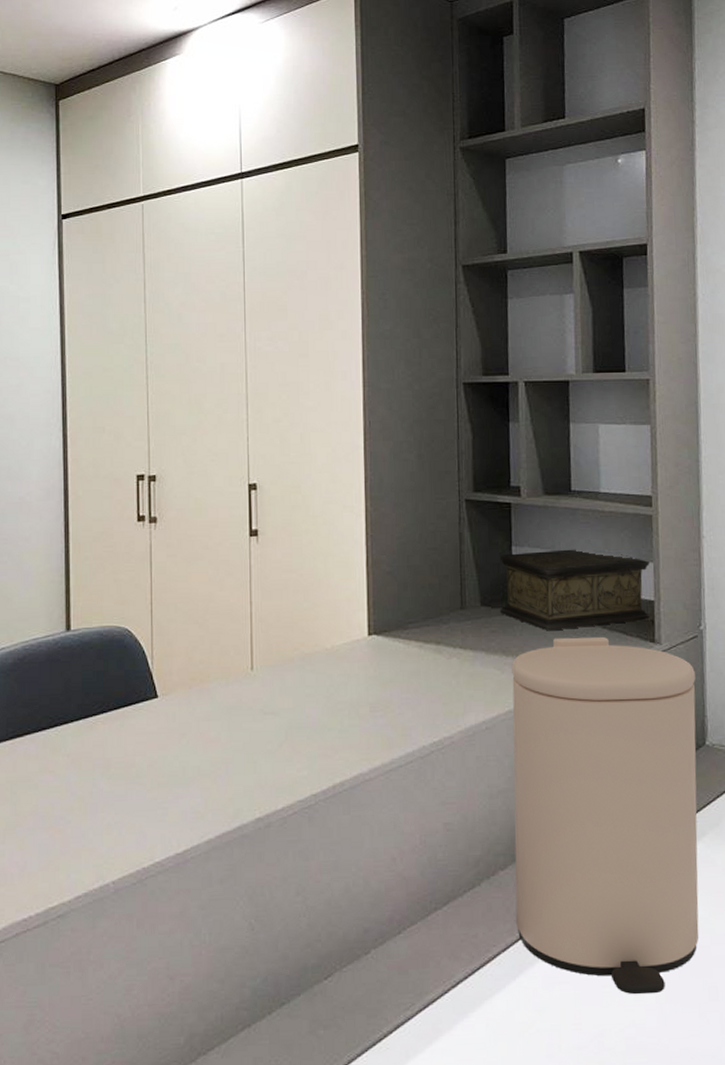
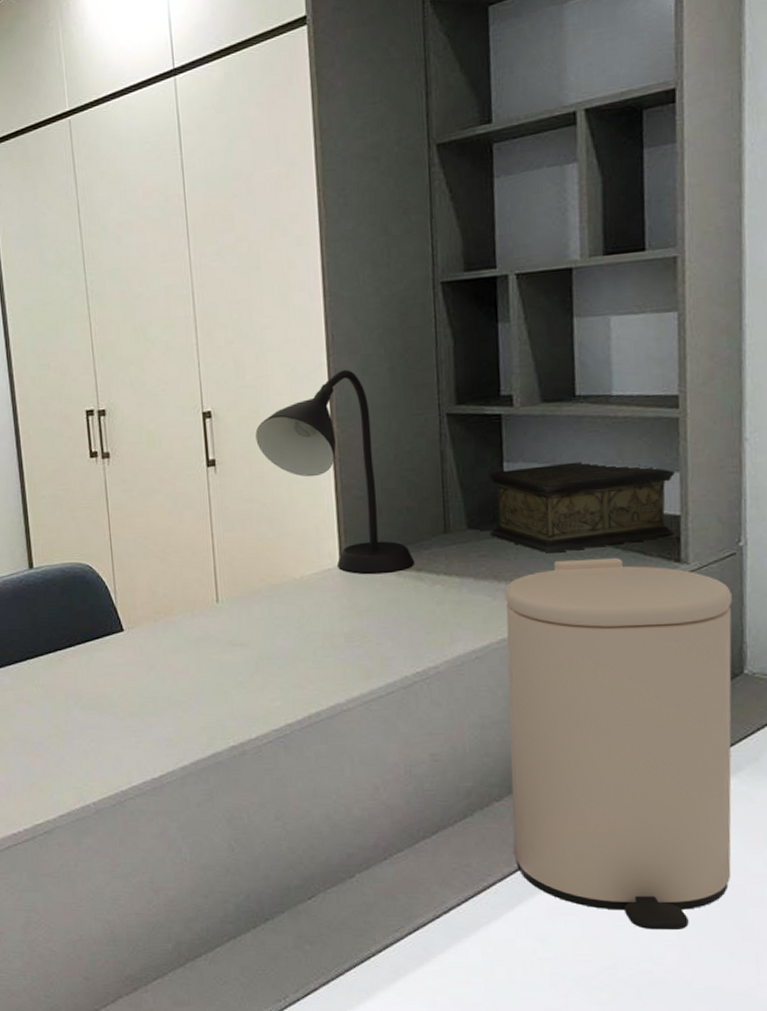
desk lamp: none [296,454,434,647] -> present [255,370,414,575]

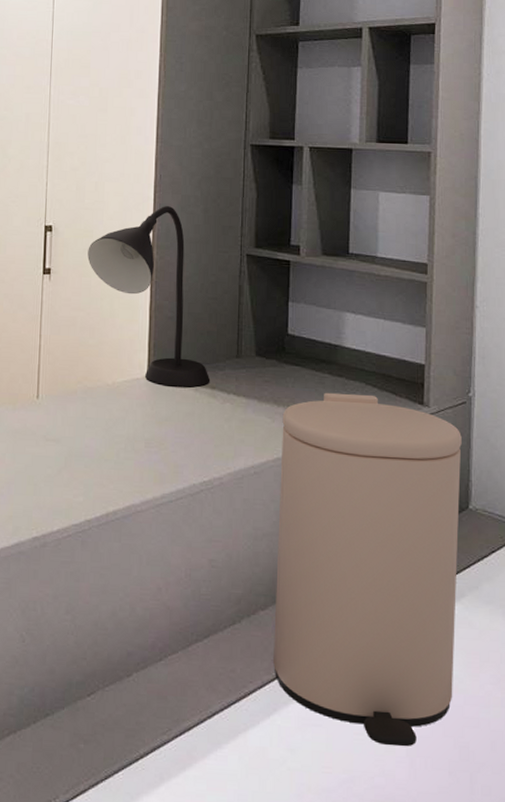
decorative box: present [488,461,676,554] -> none [274,308,422,386]

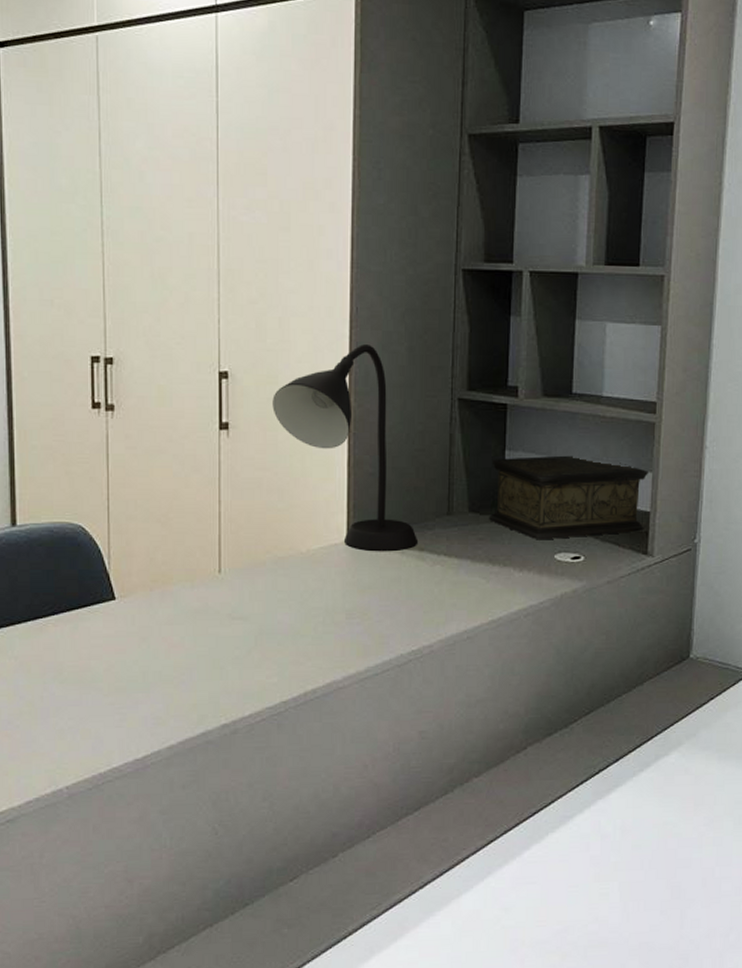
pedal bin: present [273,392,462,747] -> none [488,547,685,894]
decorative box: none [274,308,422,386] -> present [489,455,648,540]

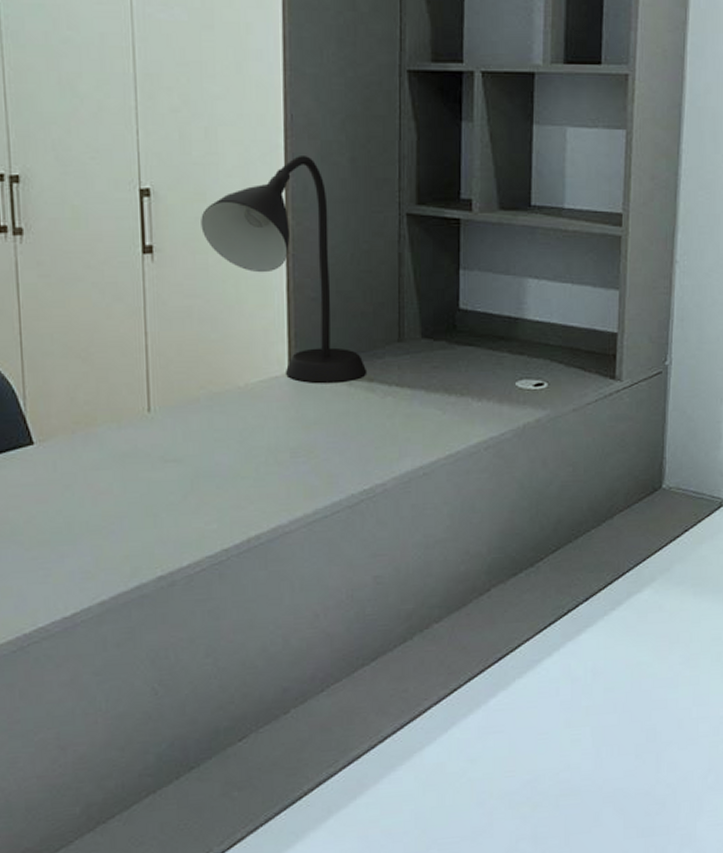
decorative box: present [489,455,648,540] -> none [444,274,615,367]

